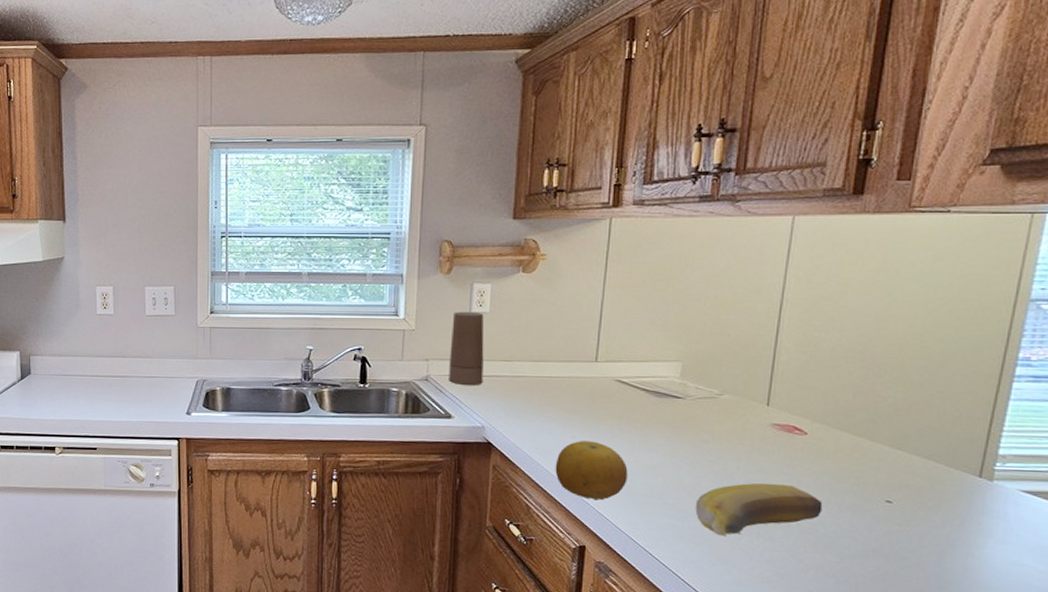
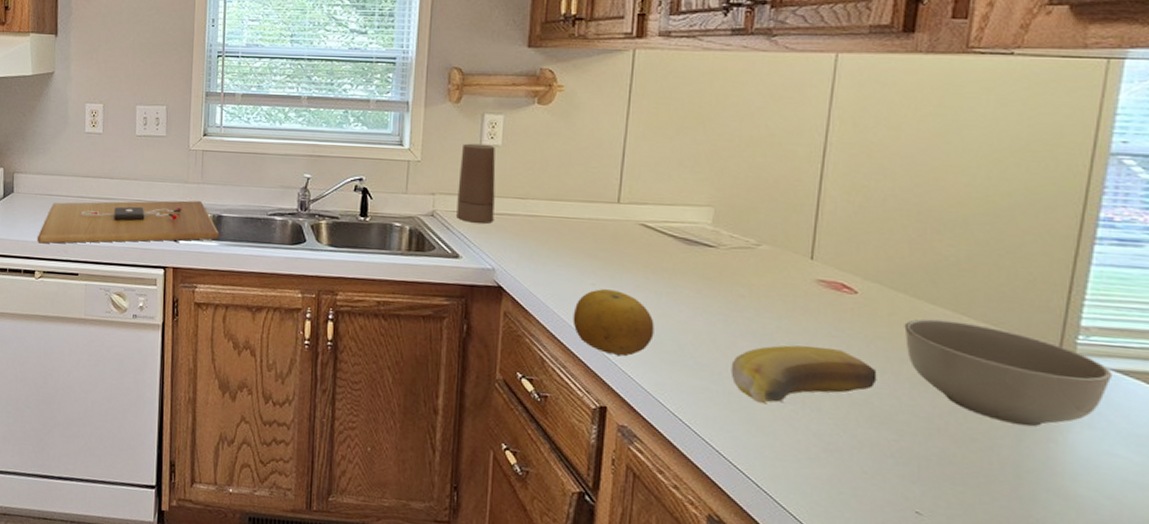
cutting board: none [56,374,229,421] -> present [38,200,220,244]
bowl: none [847,454,1023,544] -> present [904,318,1112,427]

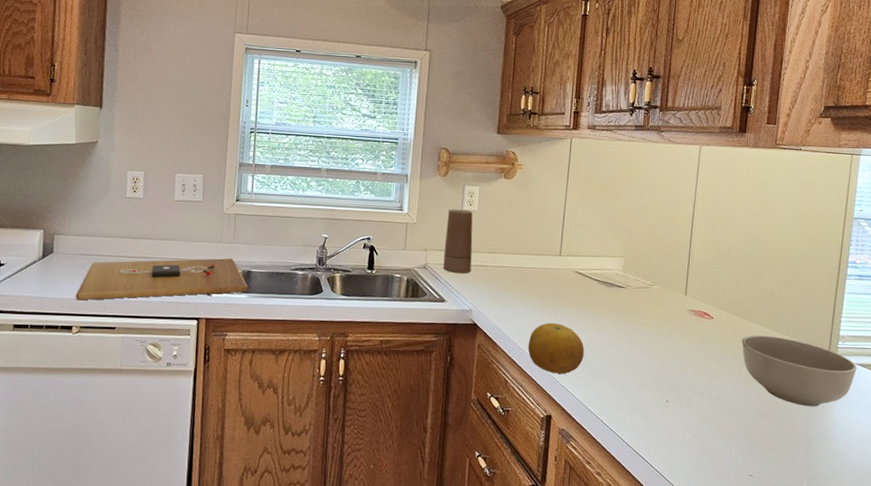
banana: present [730,345,877,405] -> none [635,359,726,405]

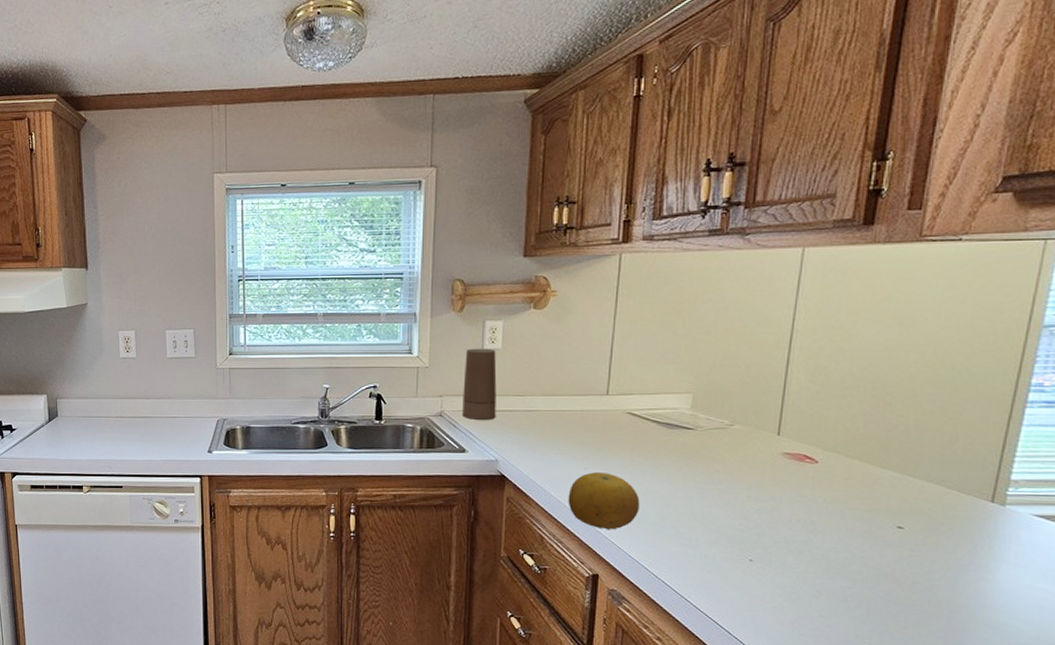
cutting board: present [76,258,249,301] -> none [83,414,249,461]
bowl: present [741,335,857,407] -> none [858,481,1036,569]

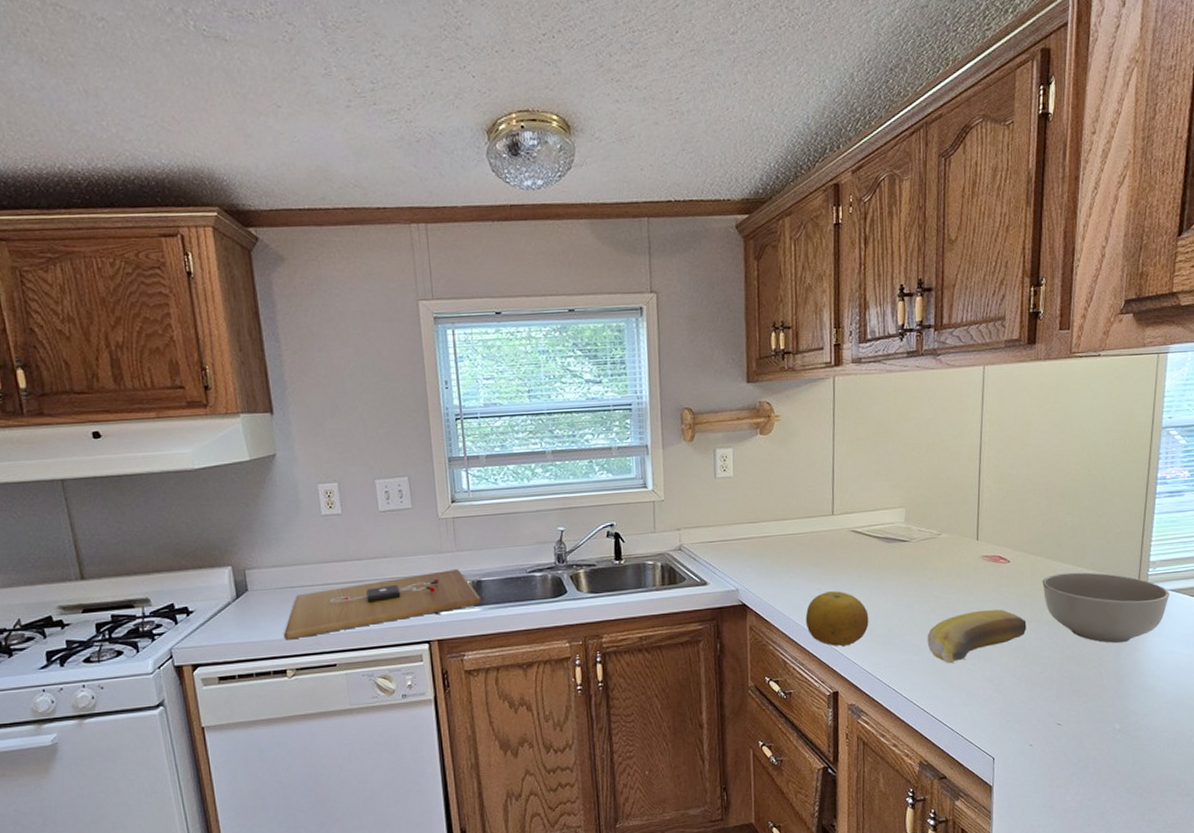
cutting board: none [83,414,249,461] -> present [284,568,482,640]
canister: present [462,348,497,420] -> none [699,477,733,551]
banana: none [706,511,834,564] -> present [927,609,1027,664]
bowl: none [858,481,1036,569] -> present [1042,572,1169,643]

